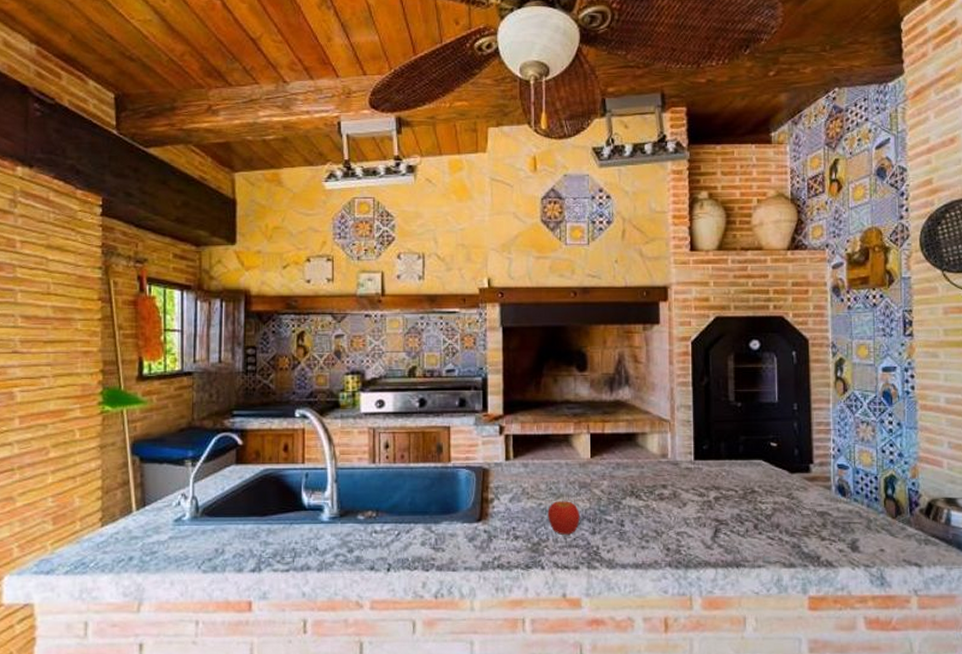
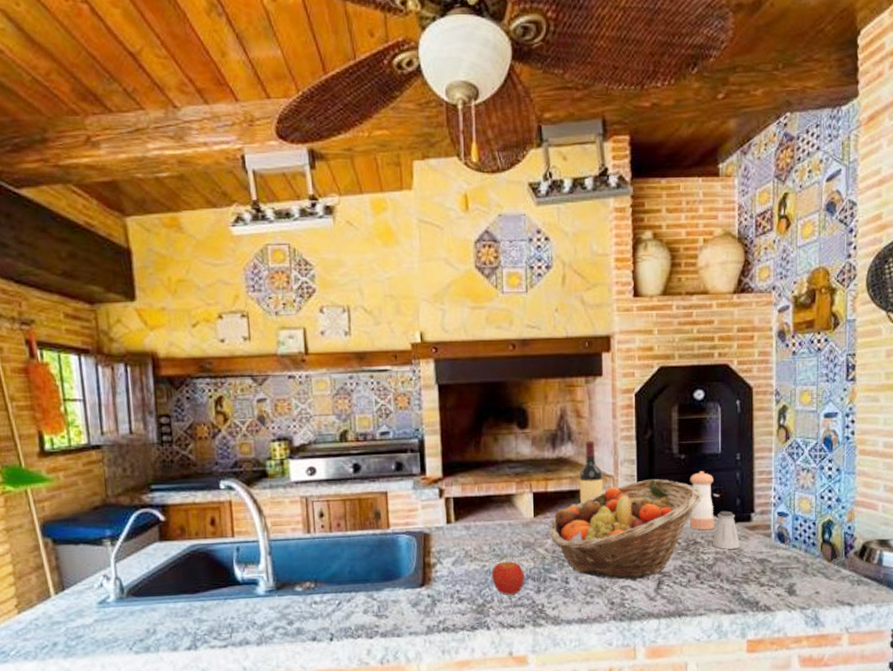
fruit basket: none [605,425,760,527] -> present [549,478,703,580]
wine bottle: none [636,385,660,446] -> present [579,441,603,503]
pepper shaker: none [747,420,772,479] -> present [690,471,714,531]
saltshaker: none [771,460,800,500] -> present [713,510,741,549]

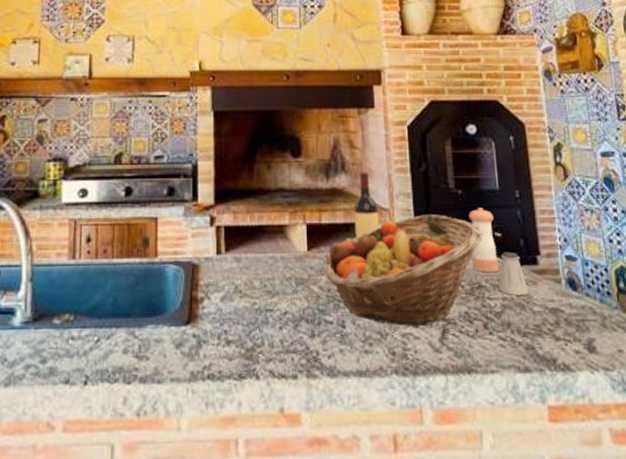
apple: present [491,561,525,595] -> none [262,299,298,338]

